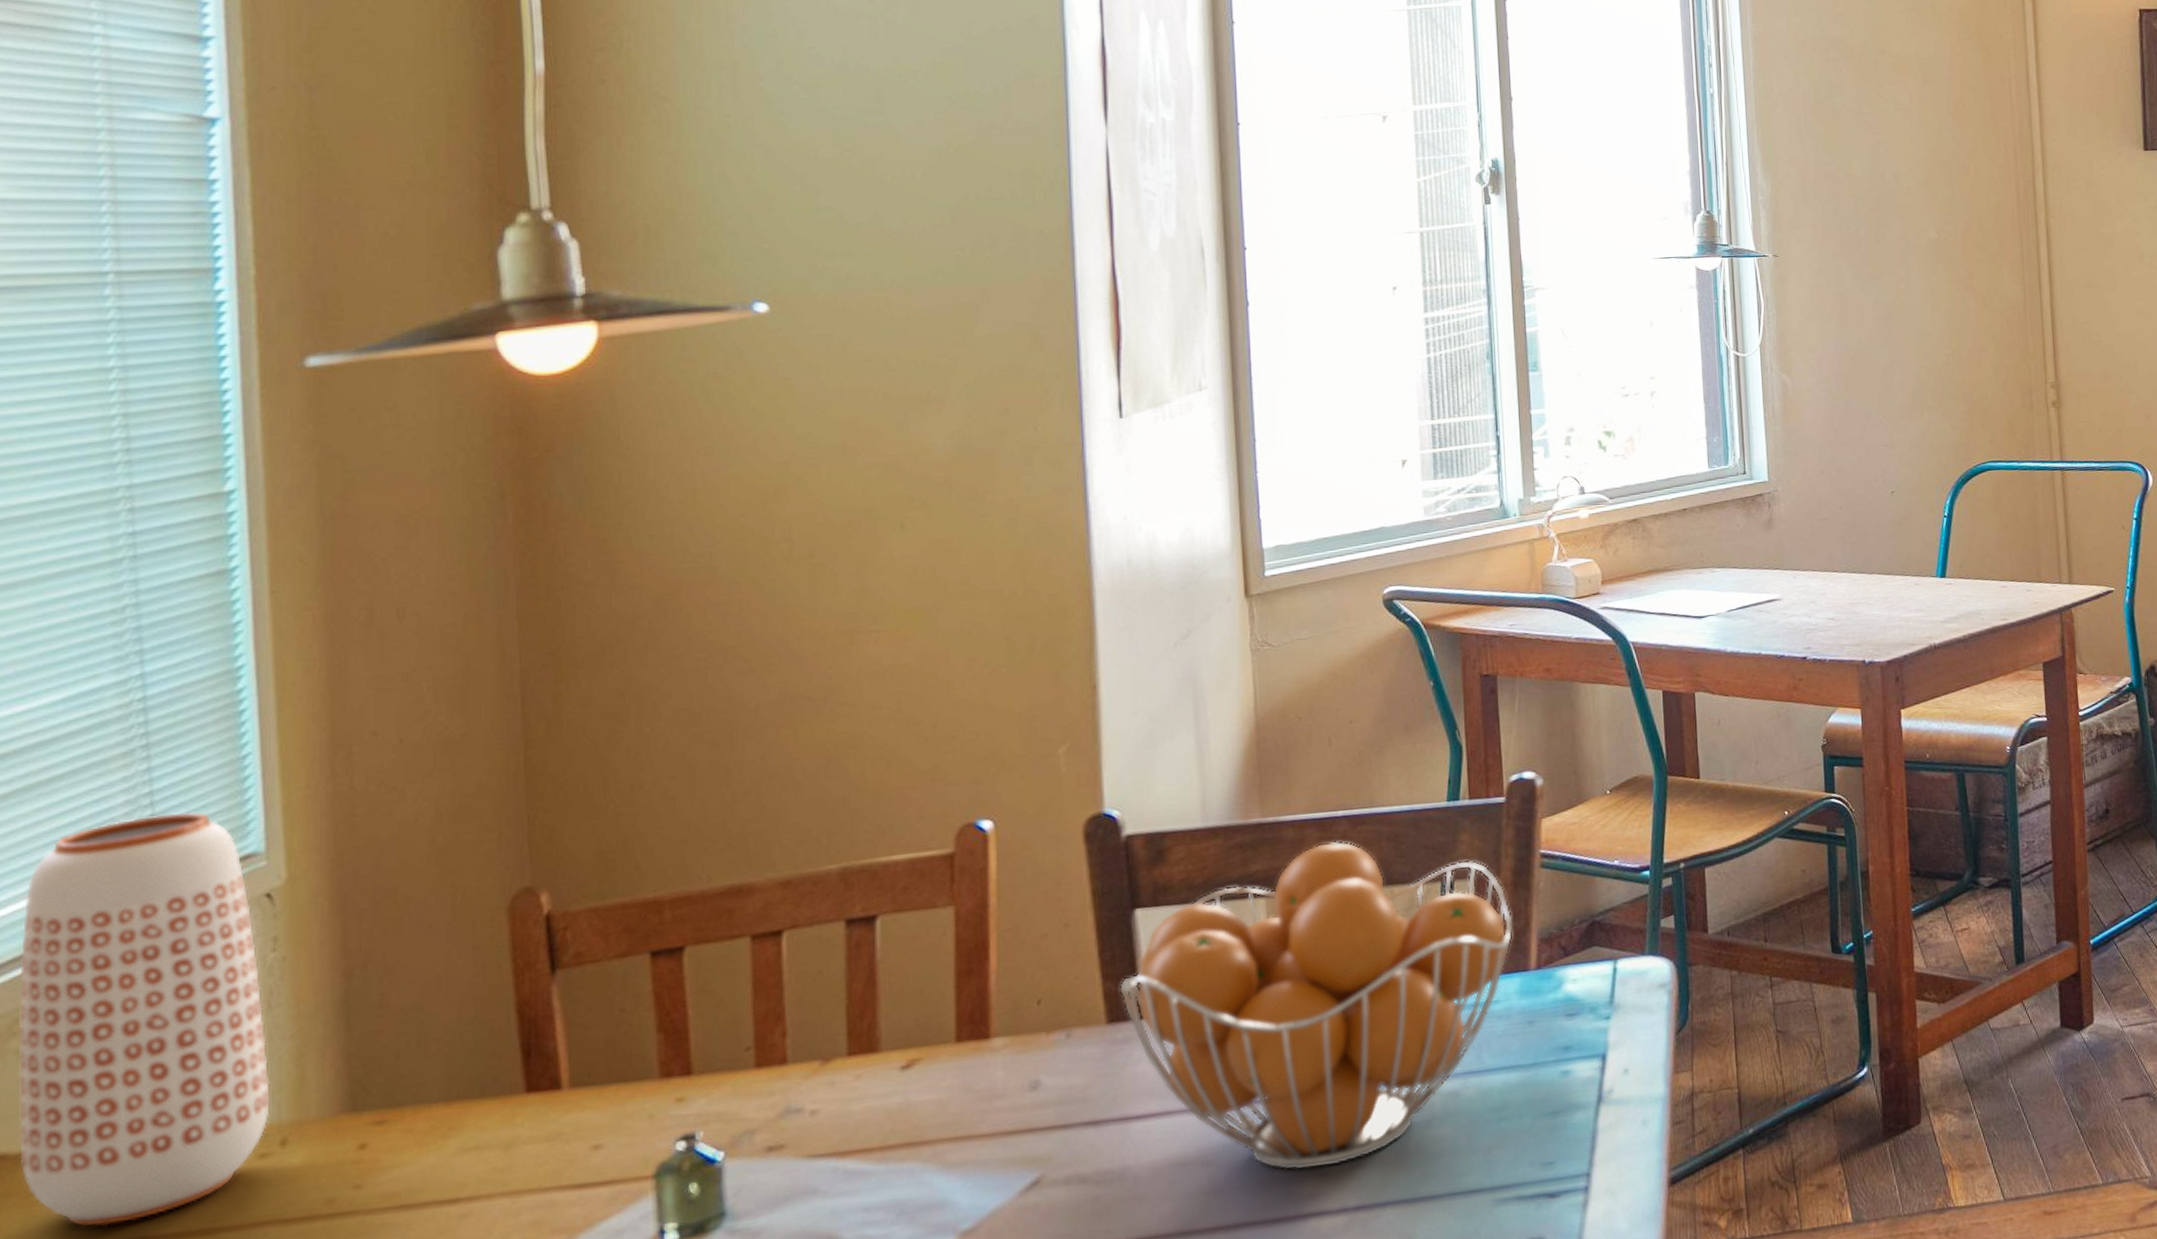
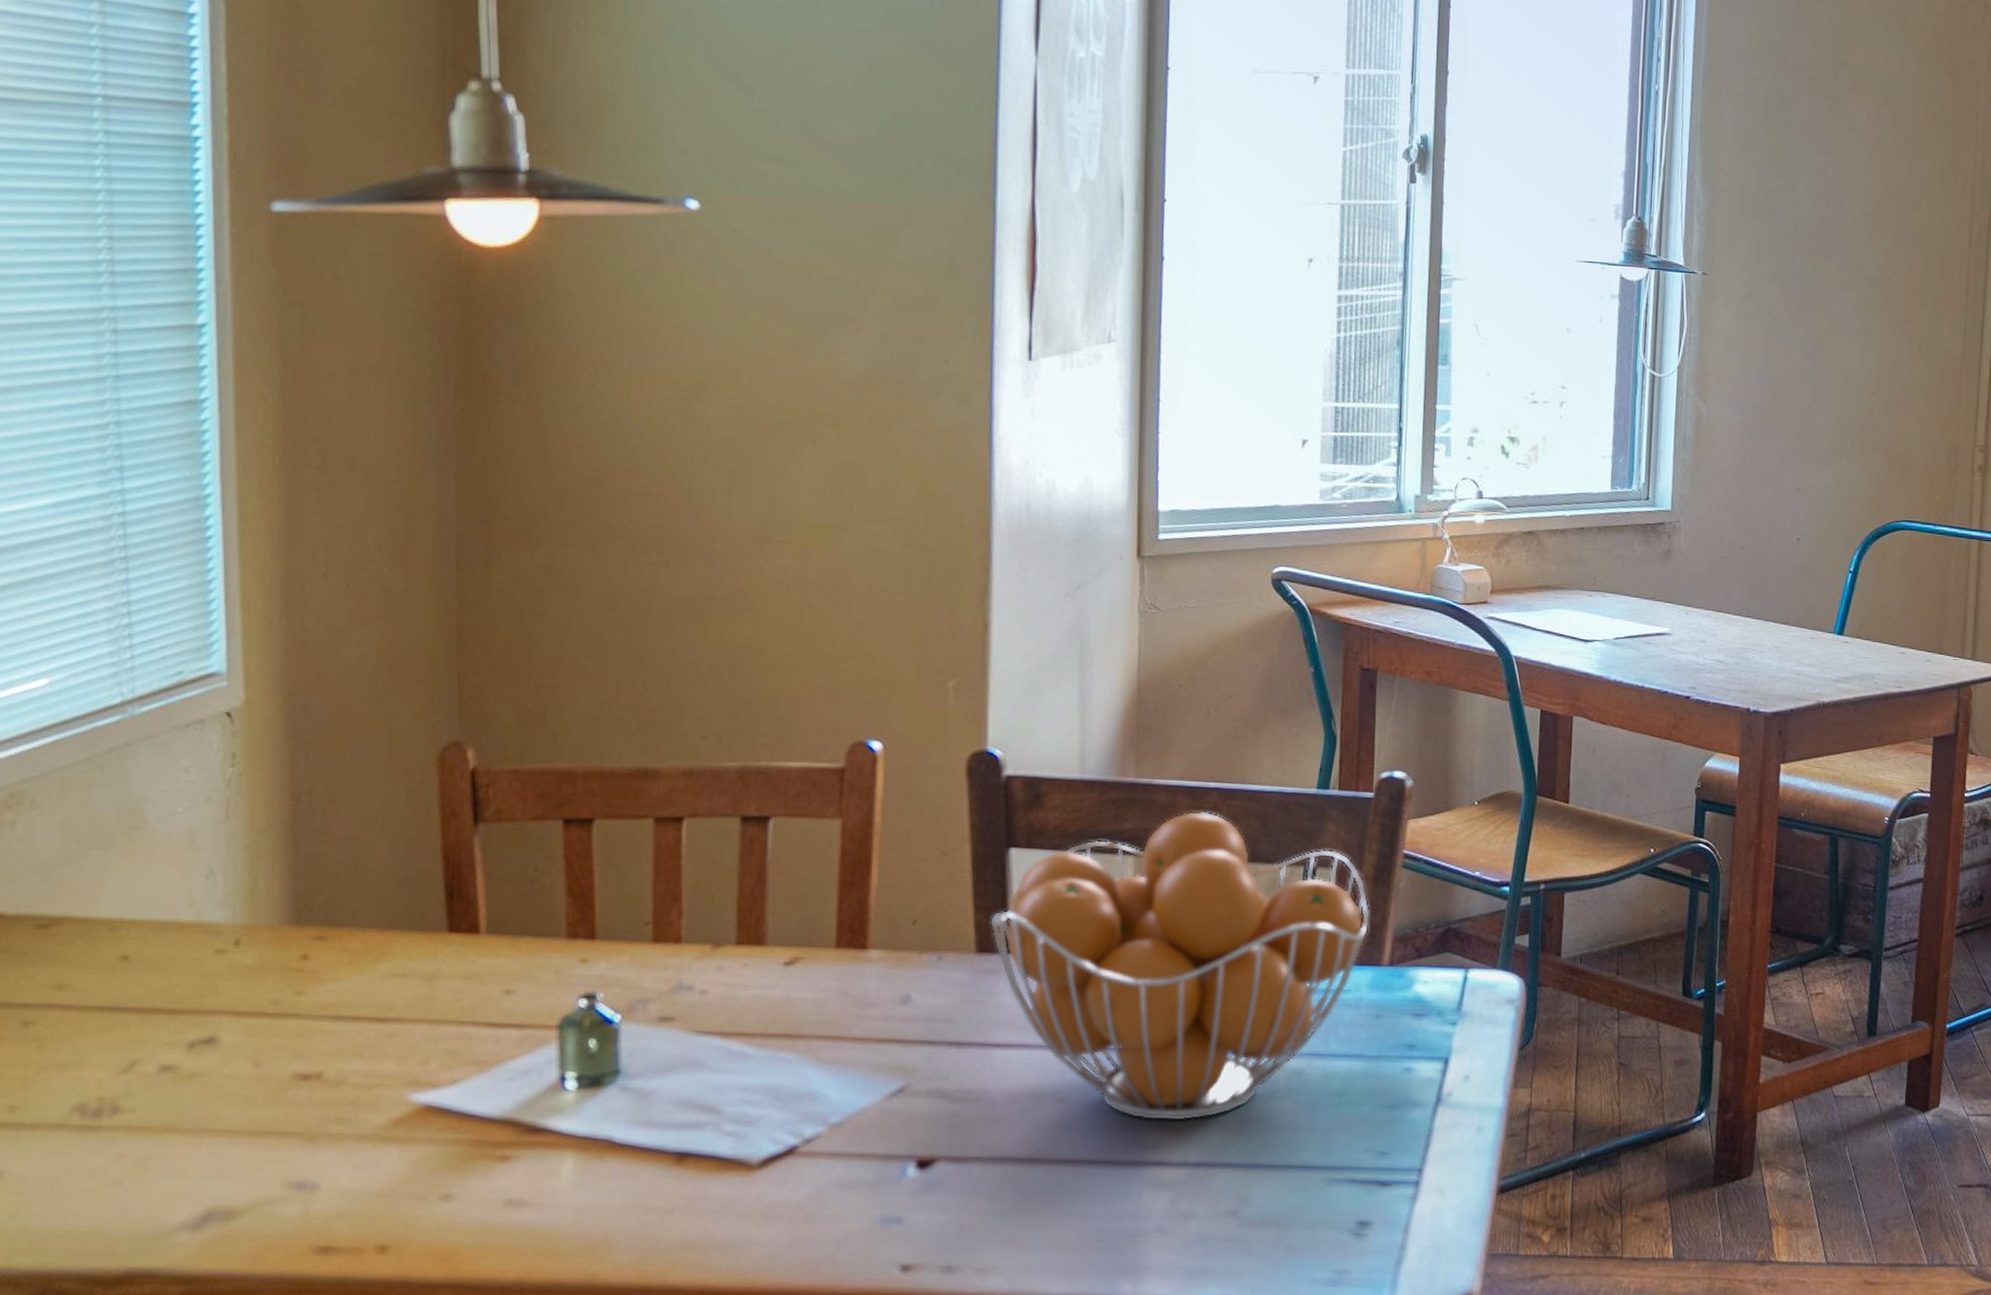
vase: present [18,811,270,1227] -> none [13,624,226,992]

